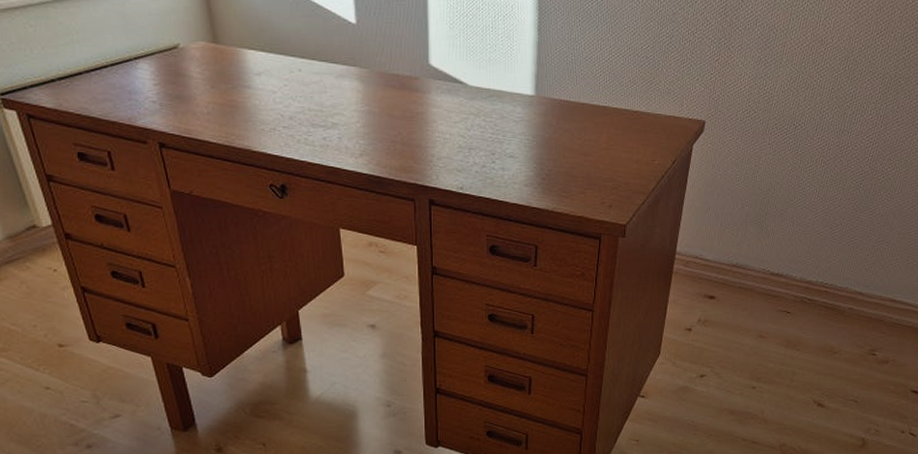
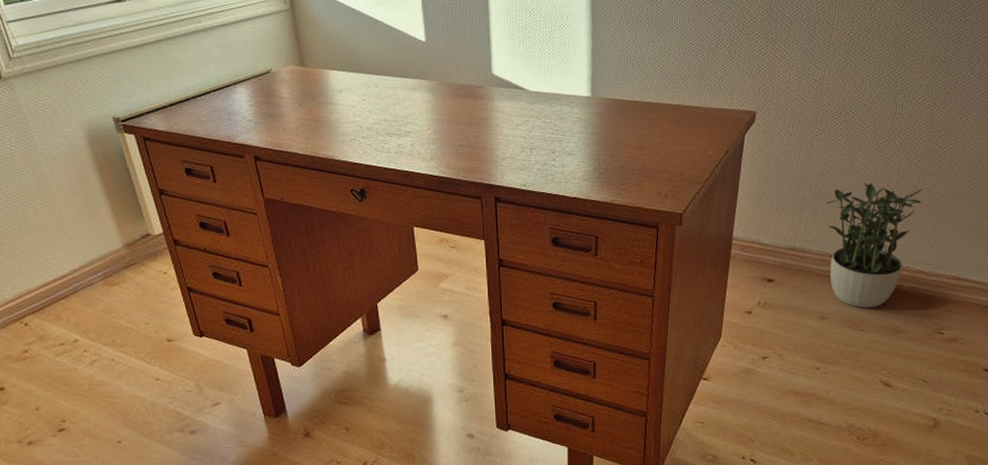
potted plant: none [770,201,866,328] -> present [825,183,924,309]

